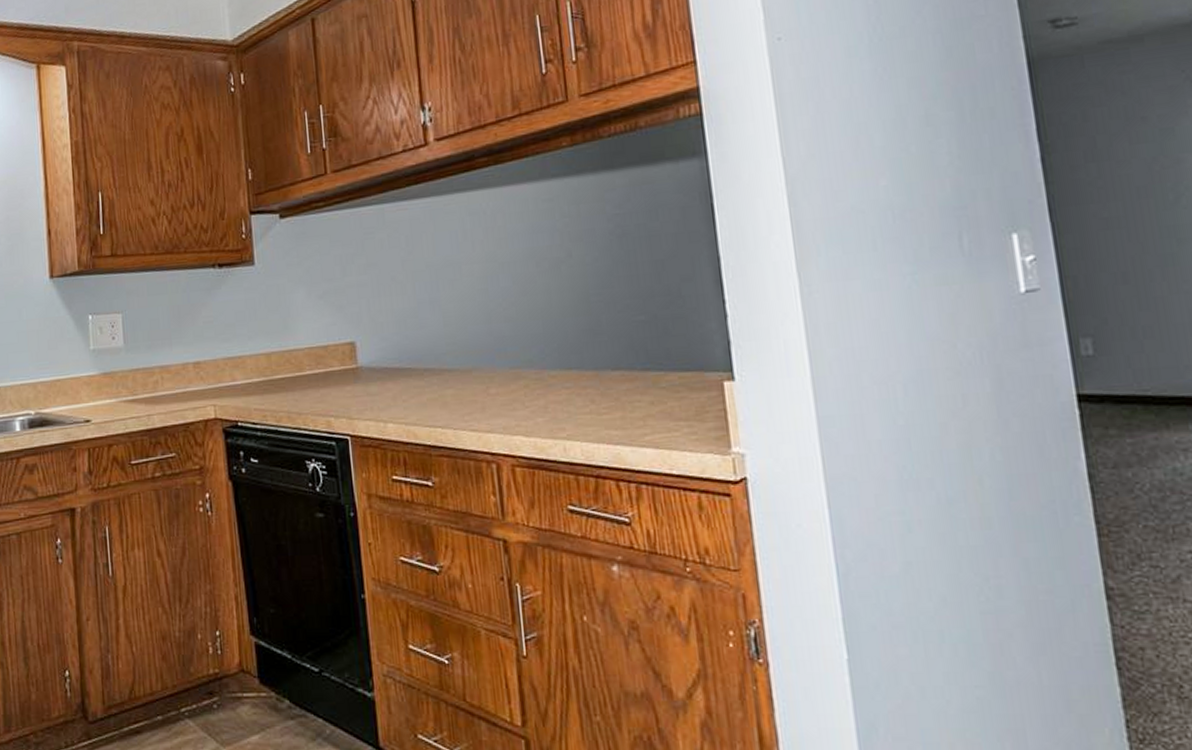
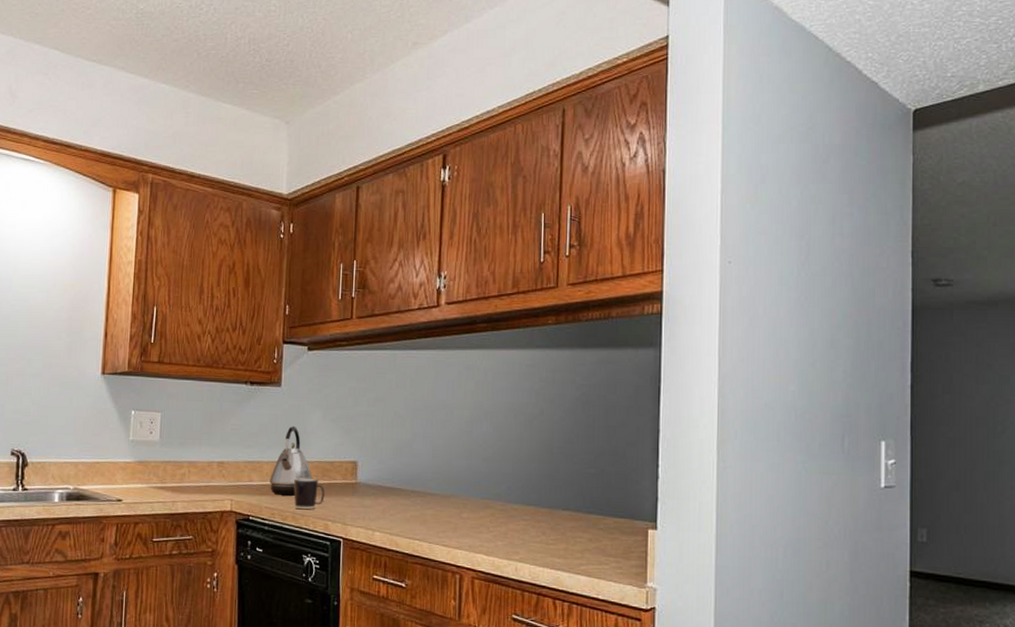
kettle: none [255,309,305,393] -> present [269,425,313,496]
mug: none [284,369,323,408] -> present [294,478,325,510]

